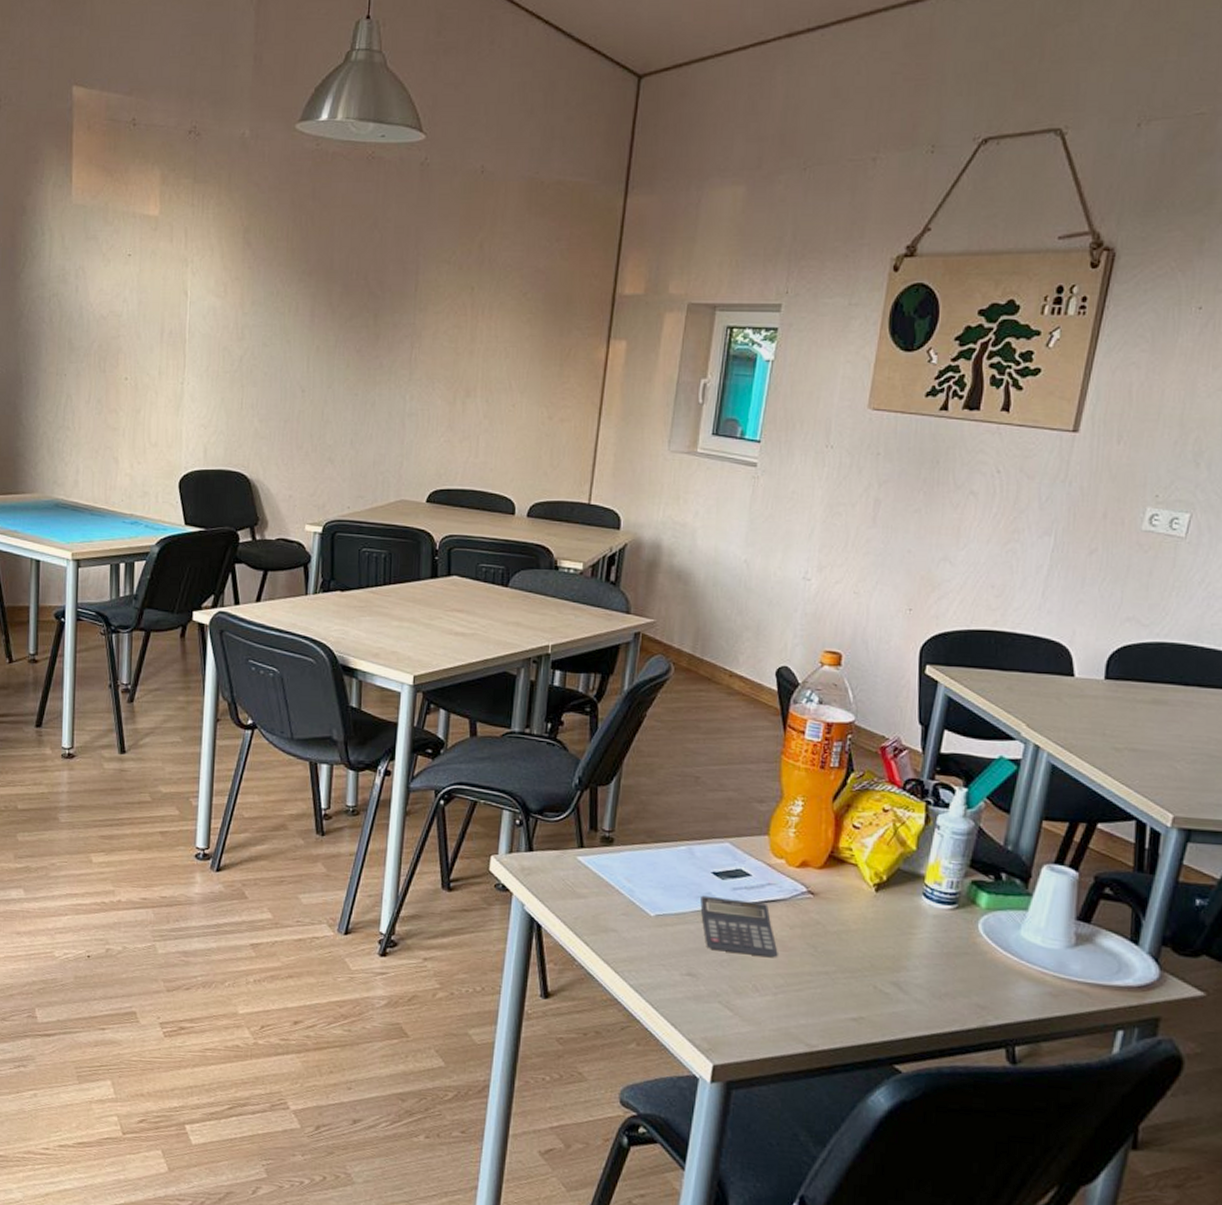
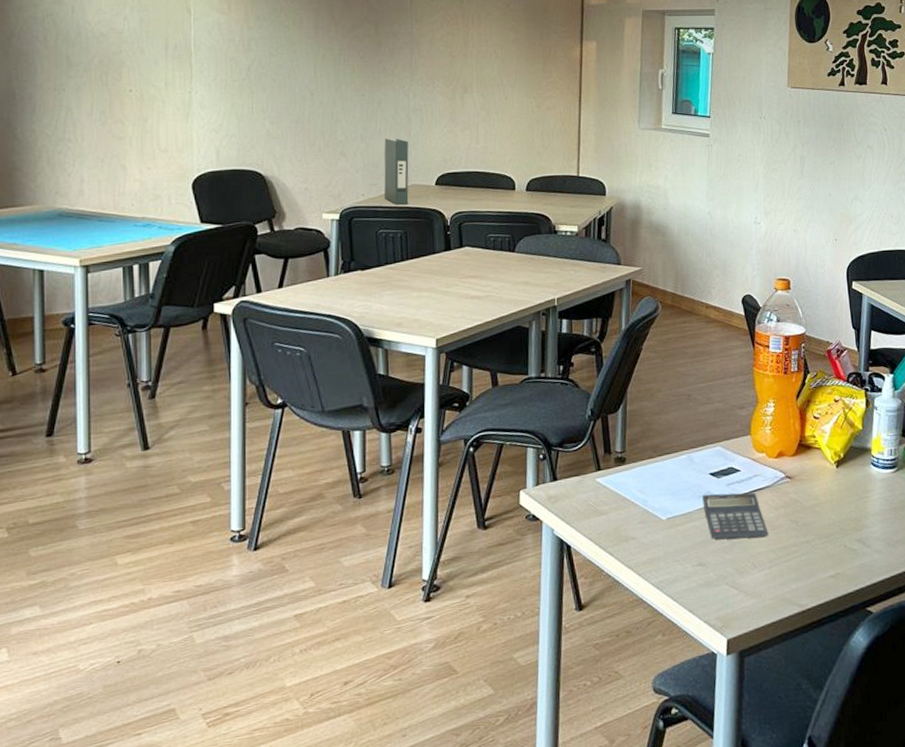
binder: none [371,445,401,522] -> present [384,138,409,205]

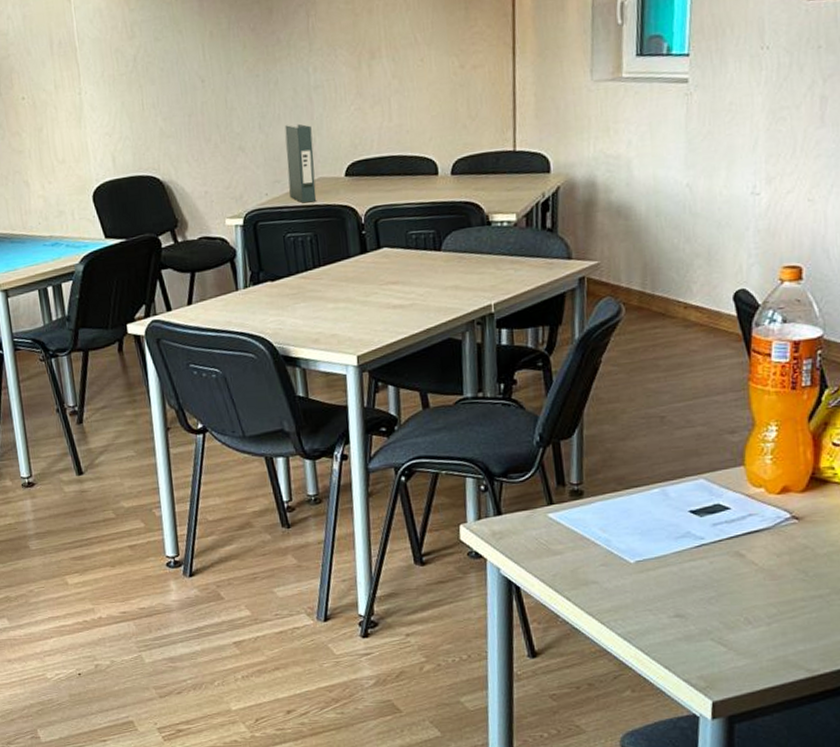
calculator: present [702,492,769,540] -> none [680,534,768,589]

